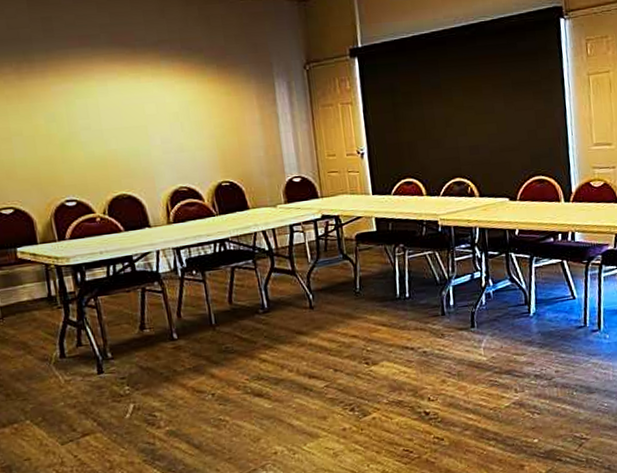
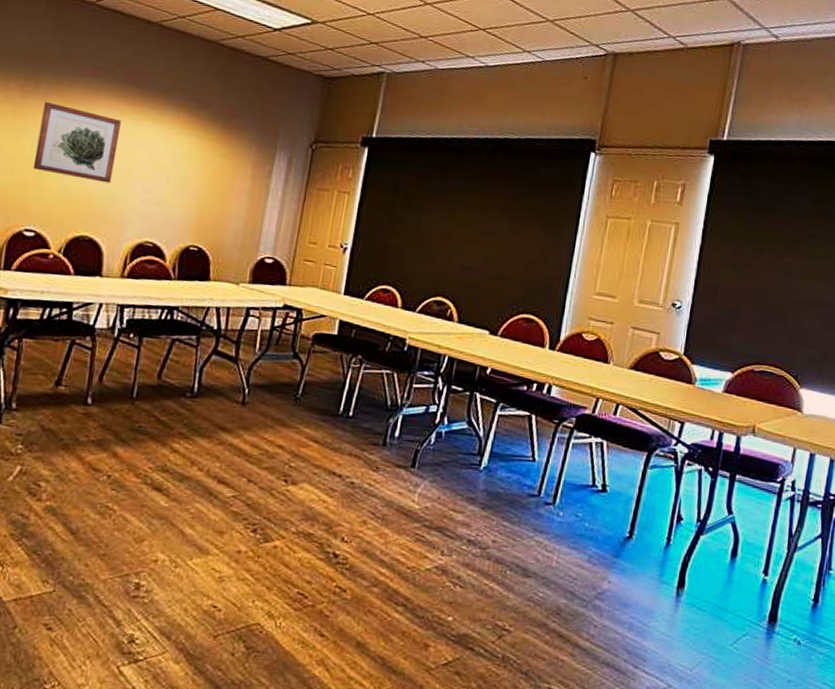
wall art: none [44,79,131,145] -> present [32,102,122,183]

